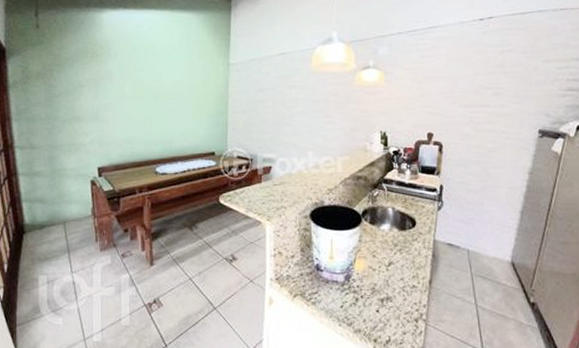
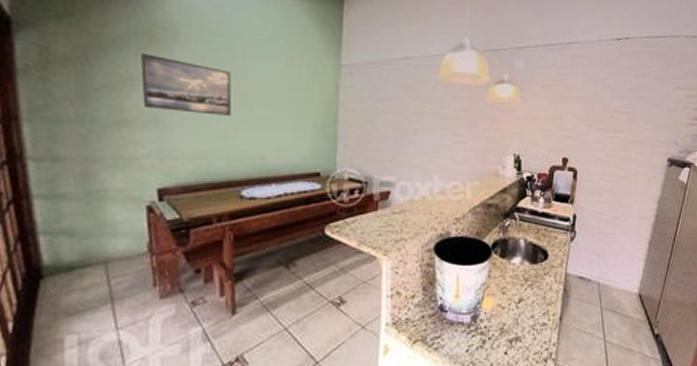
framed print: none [86,66,148,111] -> present [141,54,231,117]

